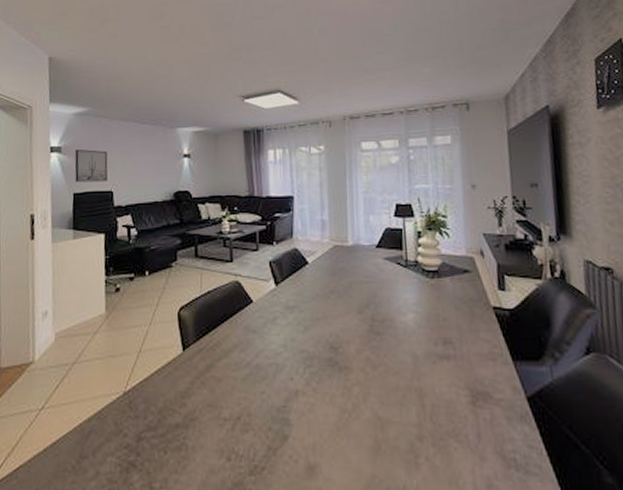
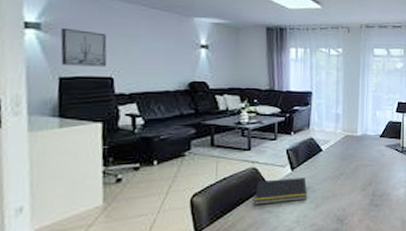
notepad: none [239,294,295,323] -> present [254,177,308,205]

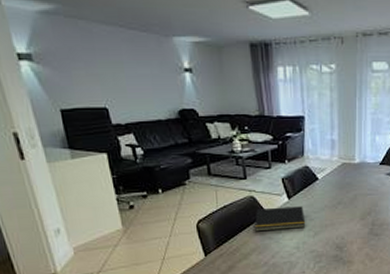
wall art: present [60,29,107,67] -> none [51,58,98,97]

